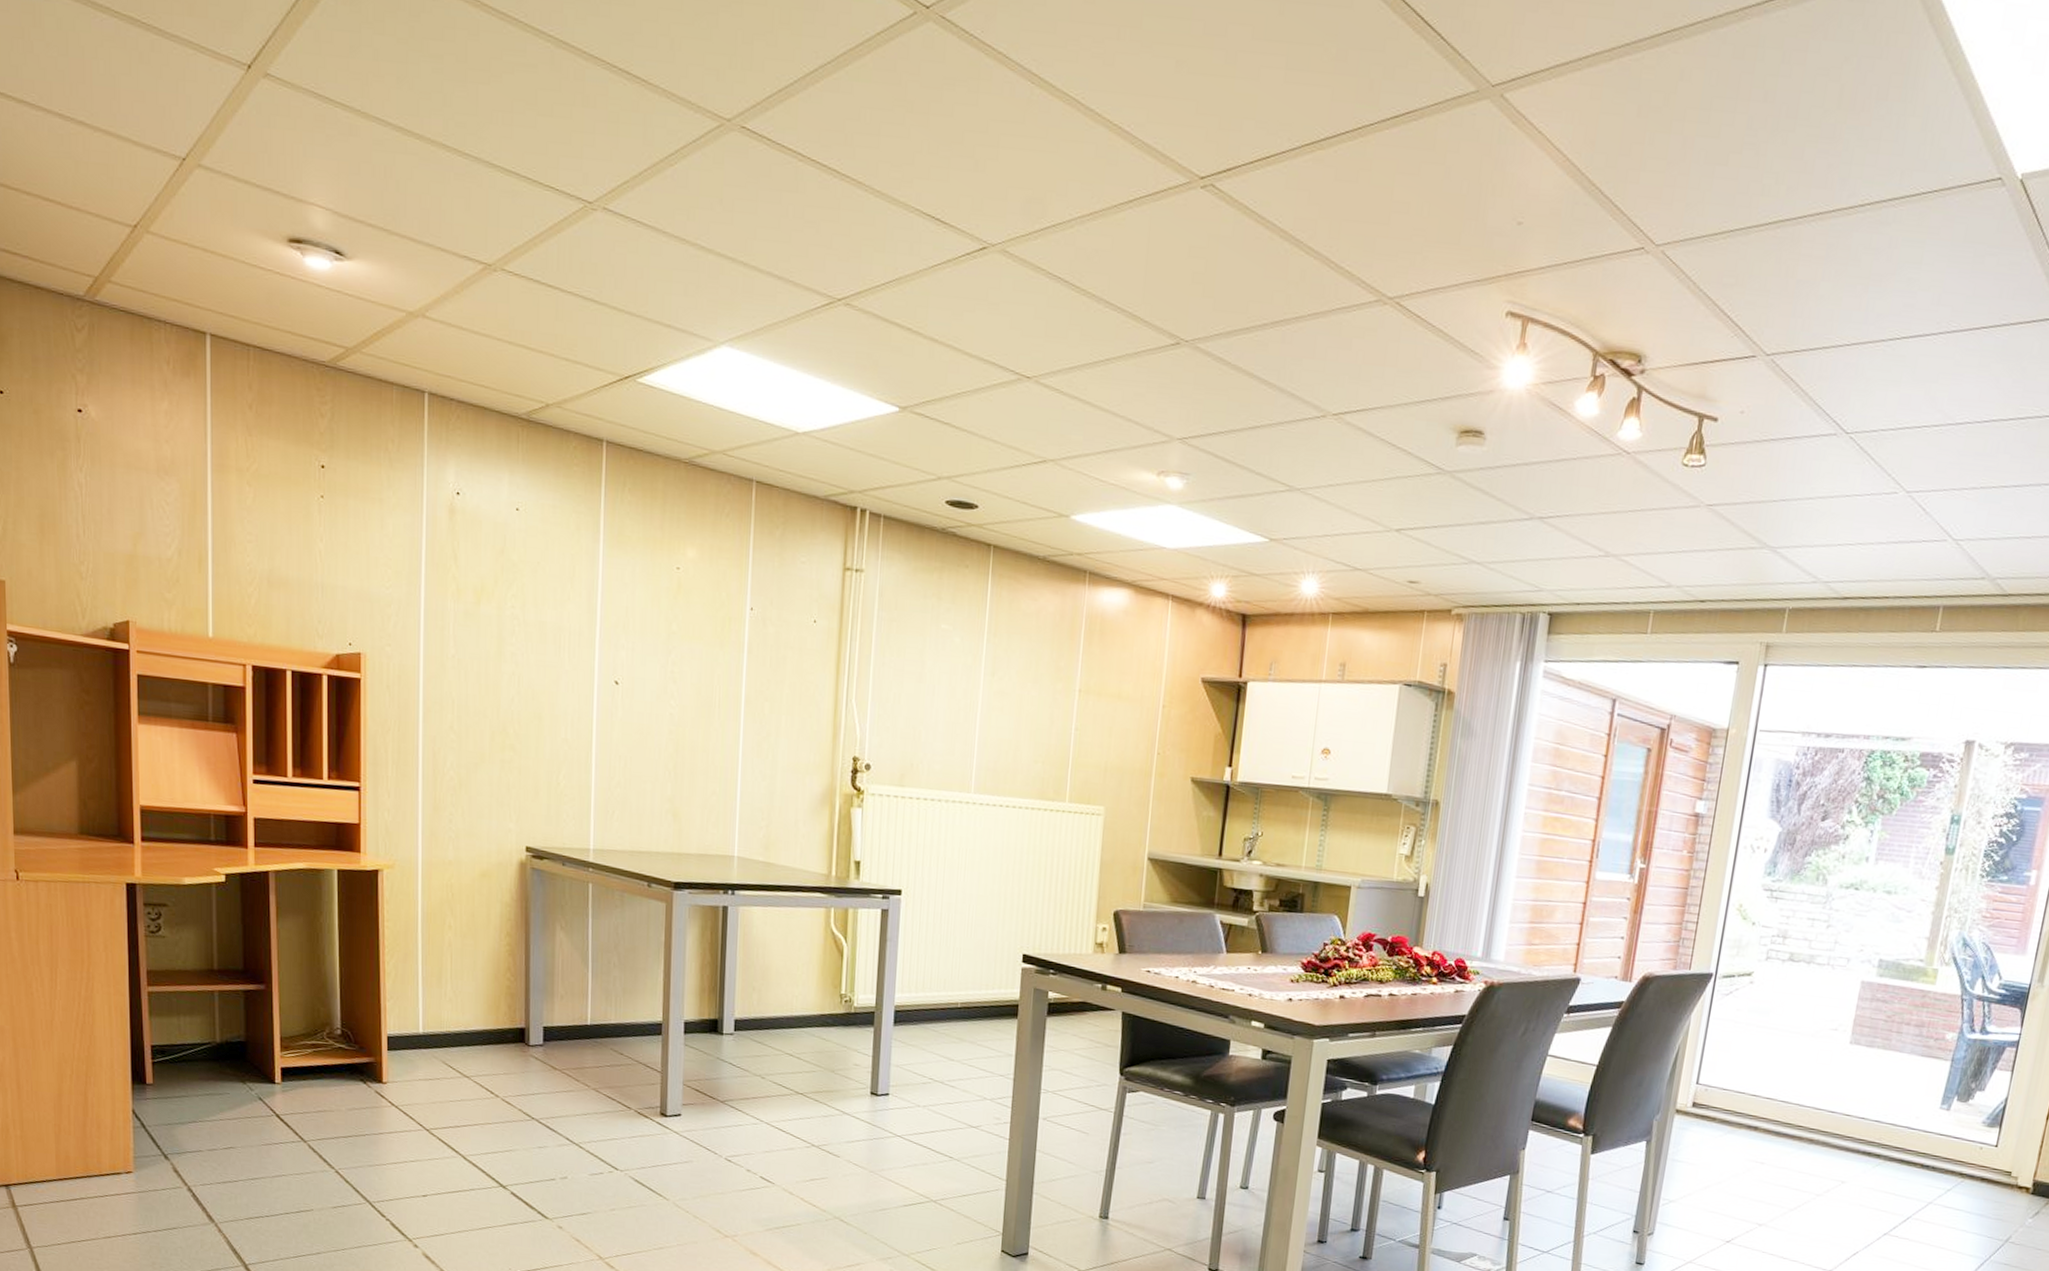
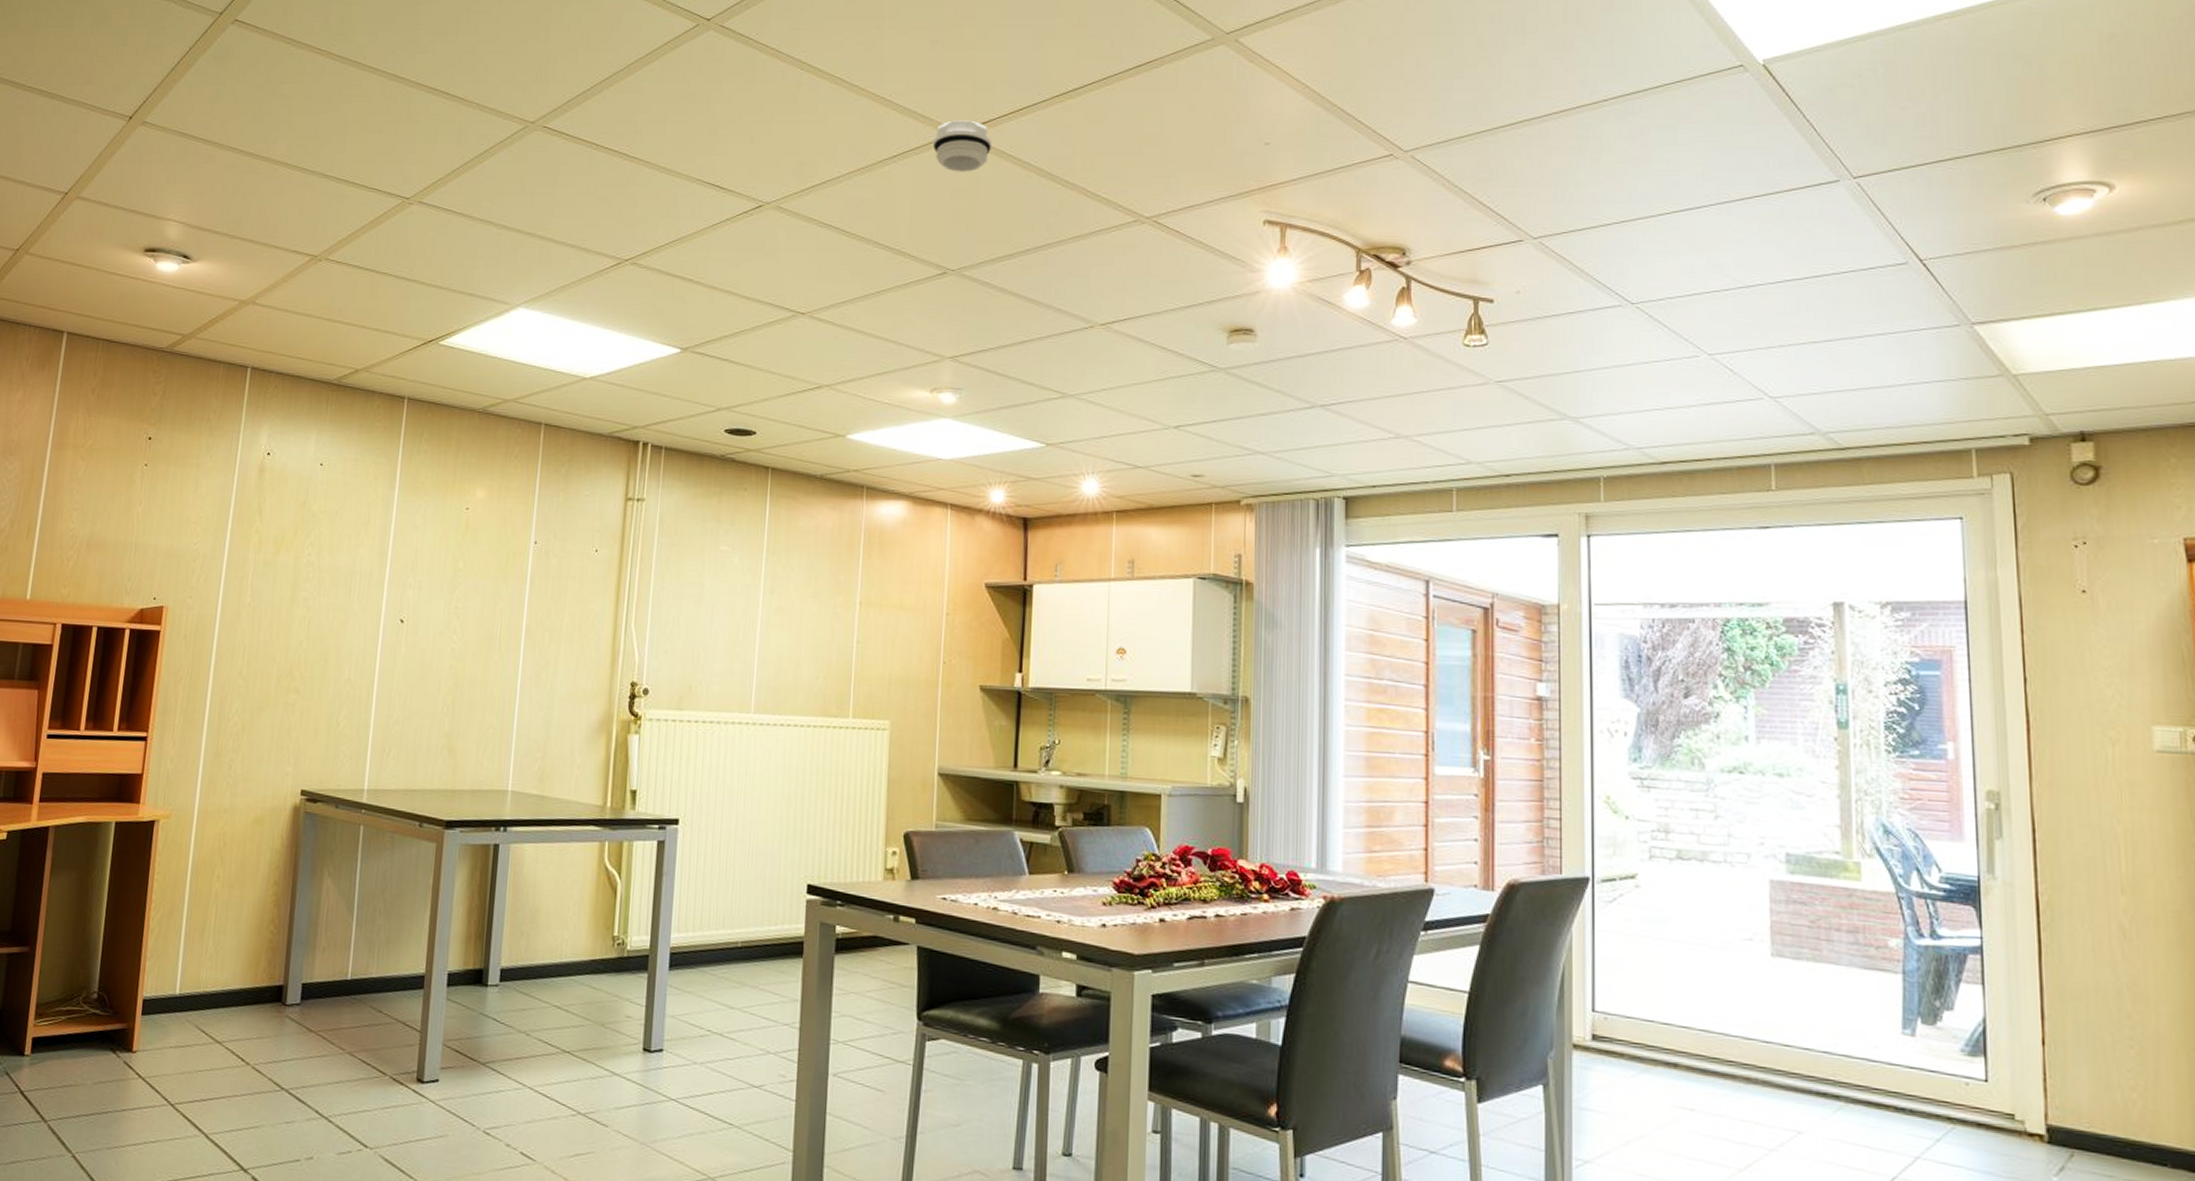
smoke detector: none [1172,163,1236,228] -> present [932,120,993,172]

